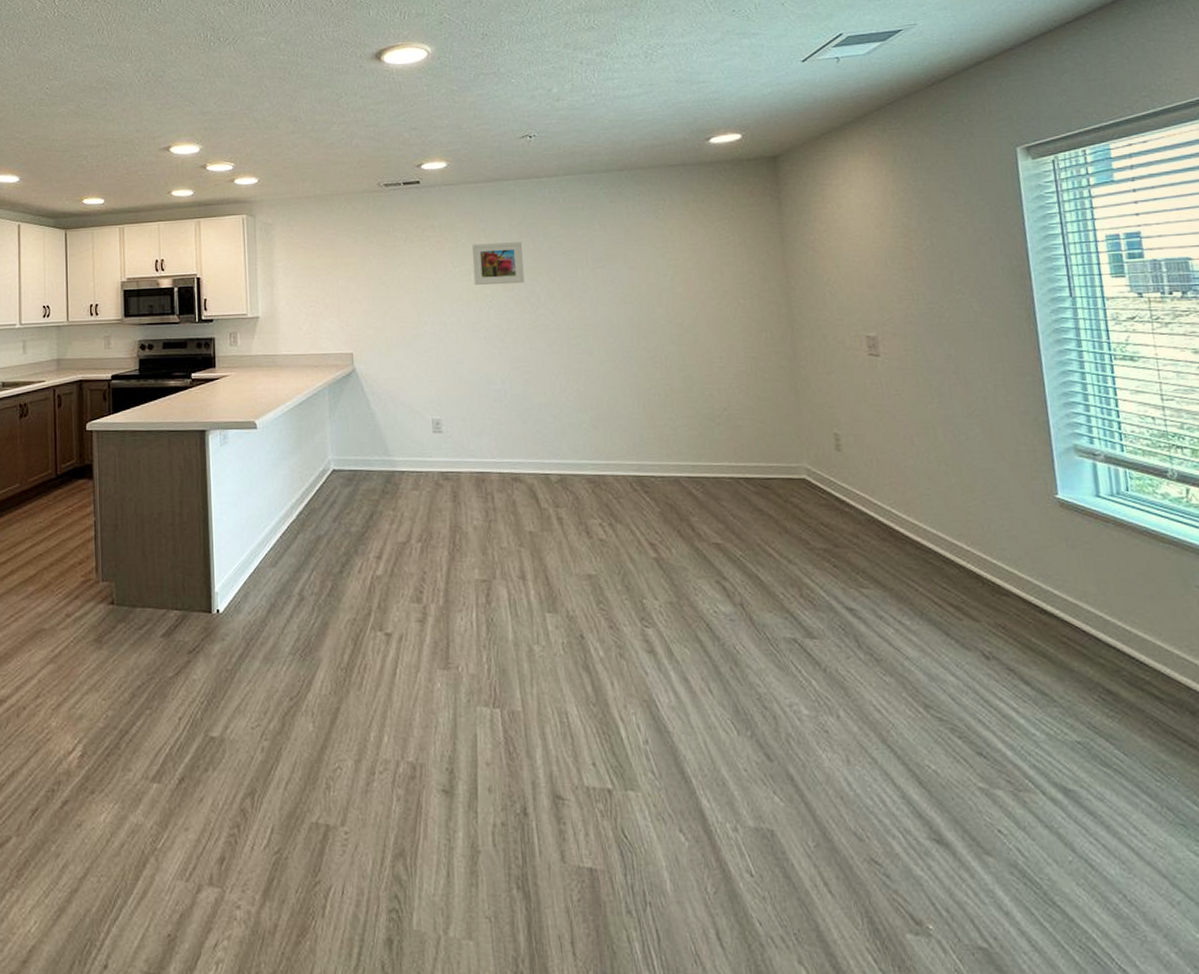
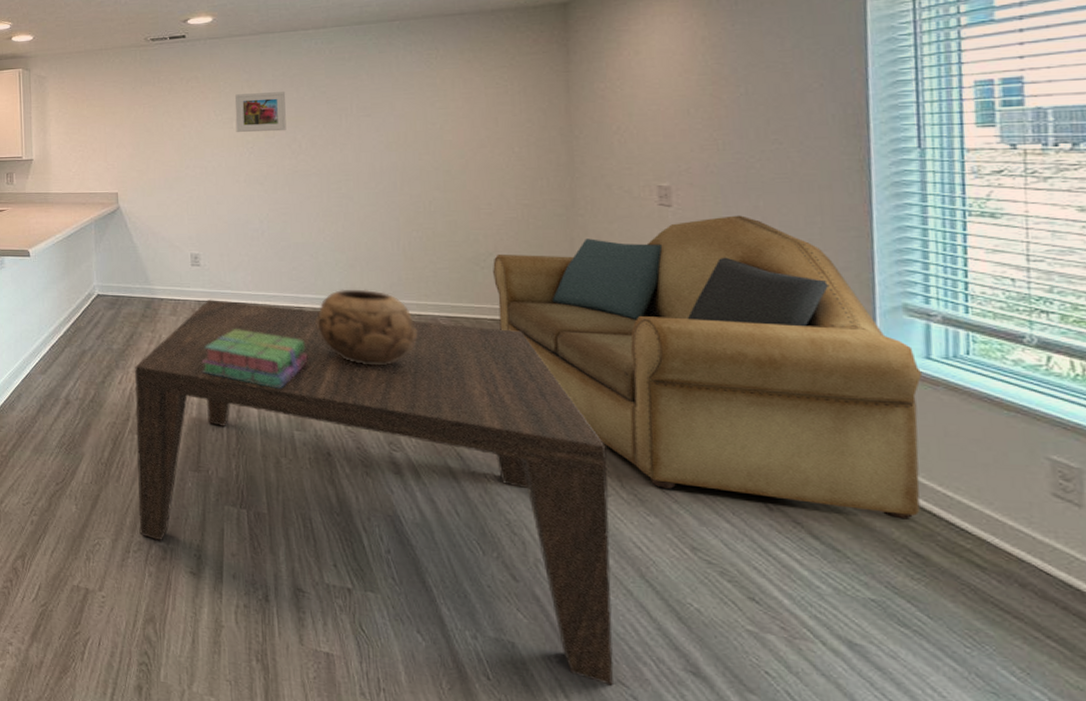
coffee table: none [376,469,867,866] -> present [135,299,614,686]
stack of books: none [447,501,556,566] -> present [202,329,308,389]
decorative bowl: none [563,451,661,534] -> present [317,289,417,366]
sofa: none [727,363,1107,659] -> present [493,215,922,521]

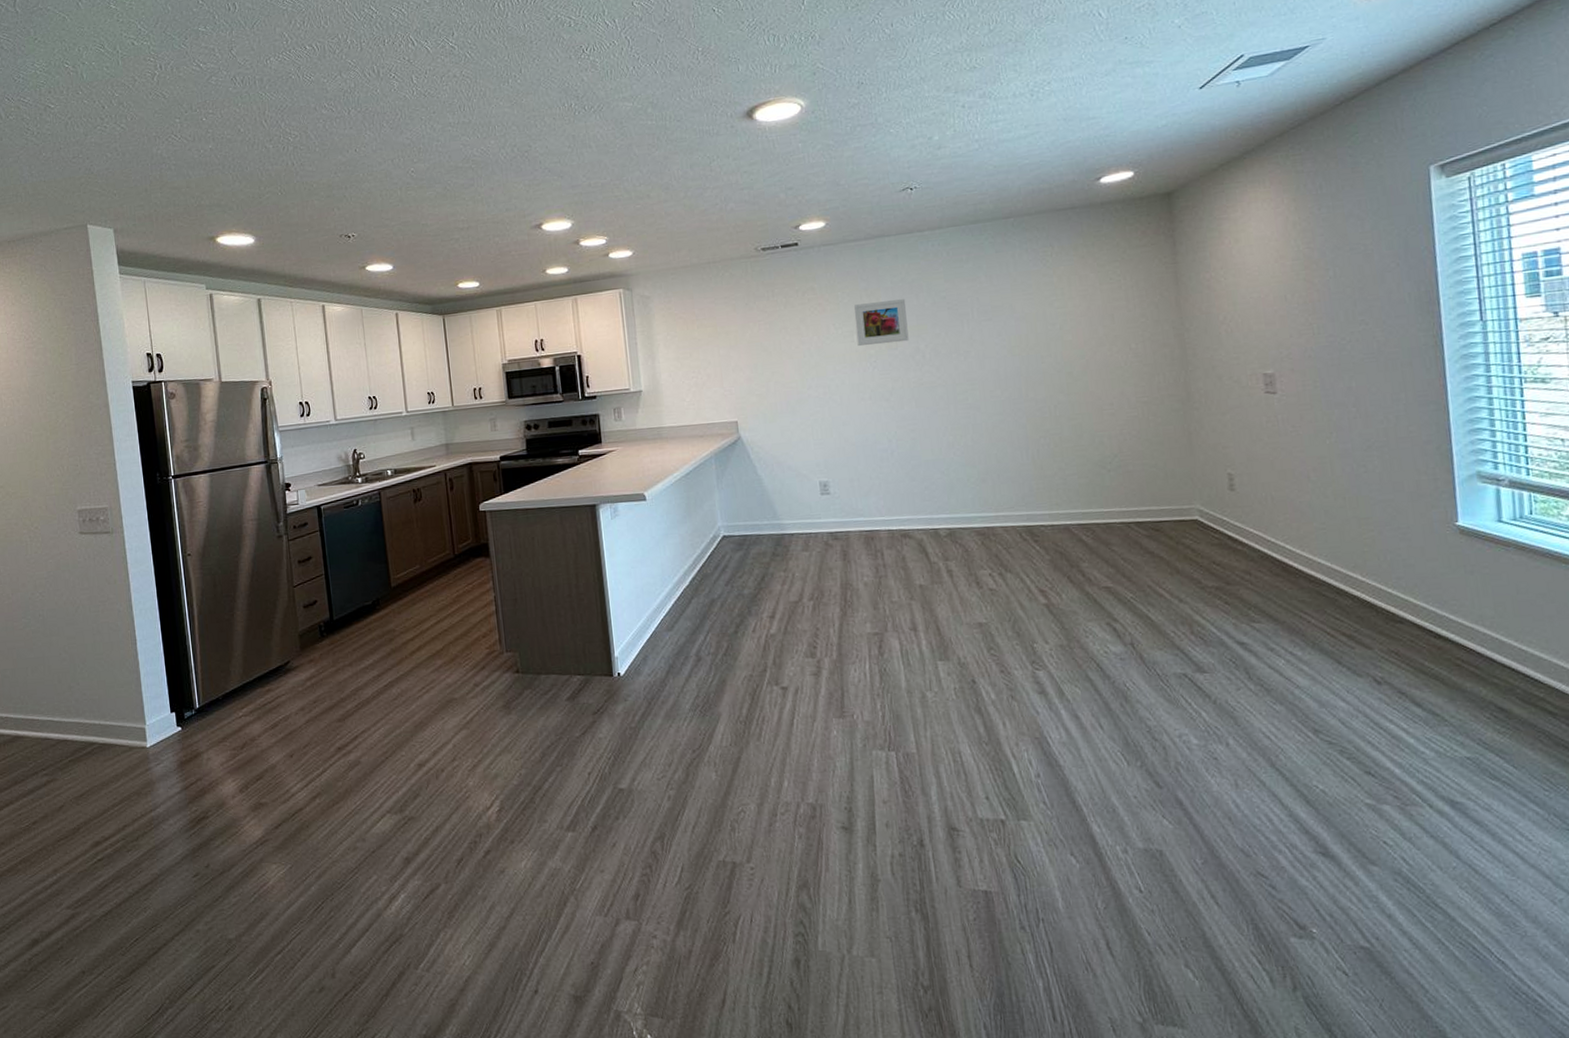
coffee table: present [135,299,614,686] -> none [769,529,1254,879]
stack of books: present [202,329,308,389] -> none [839,558,947,618]
decorative bowl: present [317,289,417,366] -> none [952,503,1051,583]
sofa: present [493,215,922,521] -> none [1118,397,1502,679]

